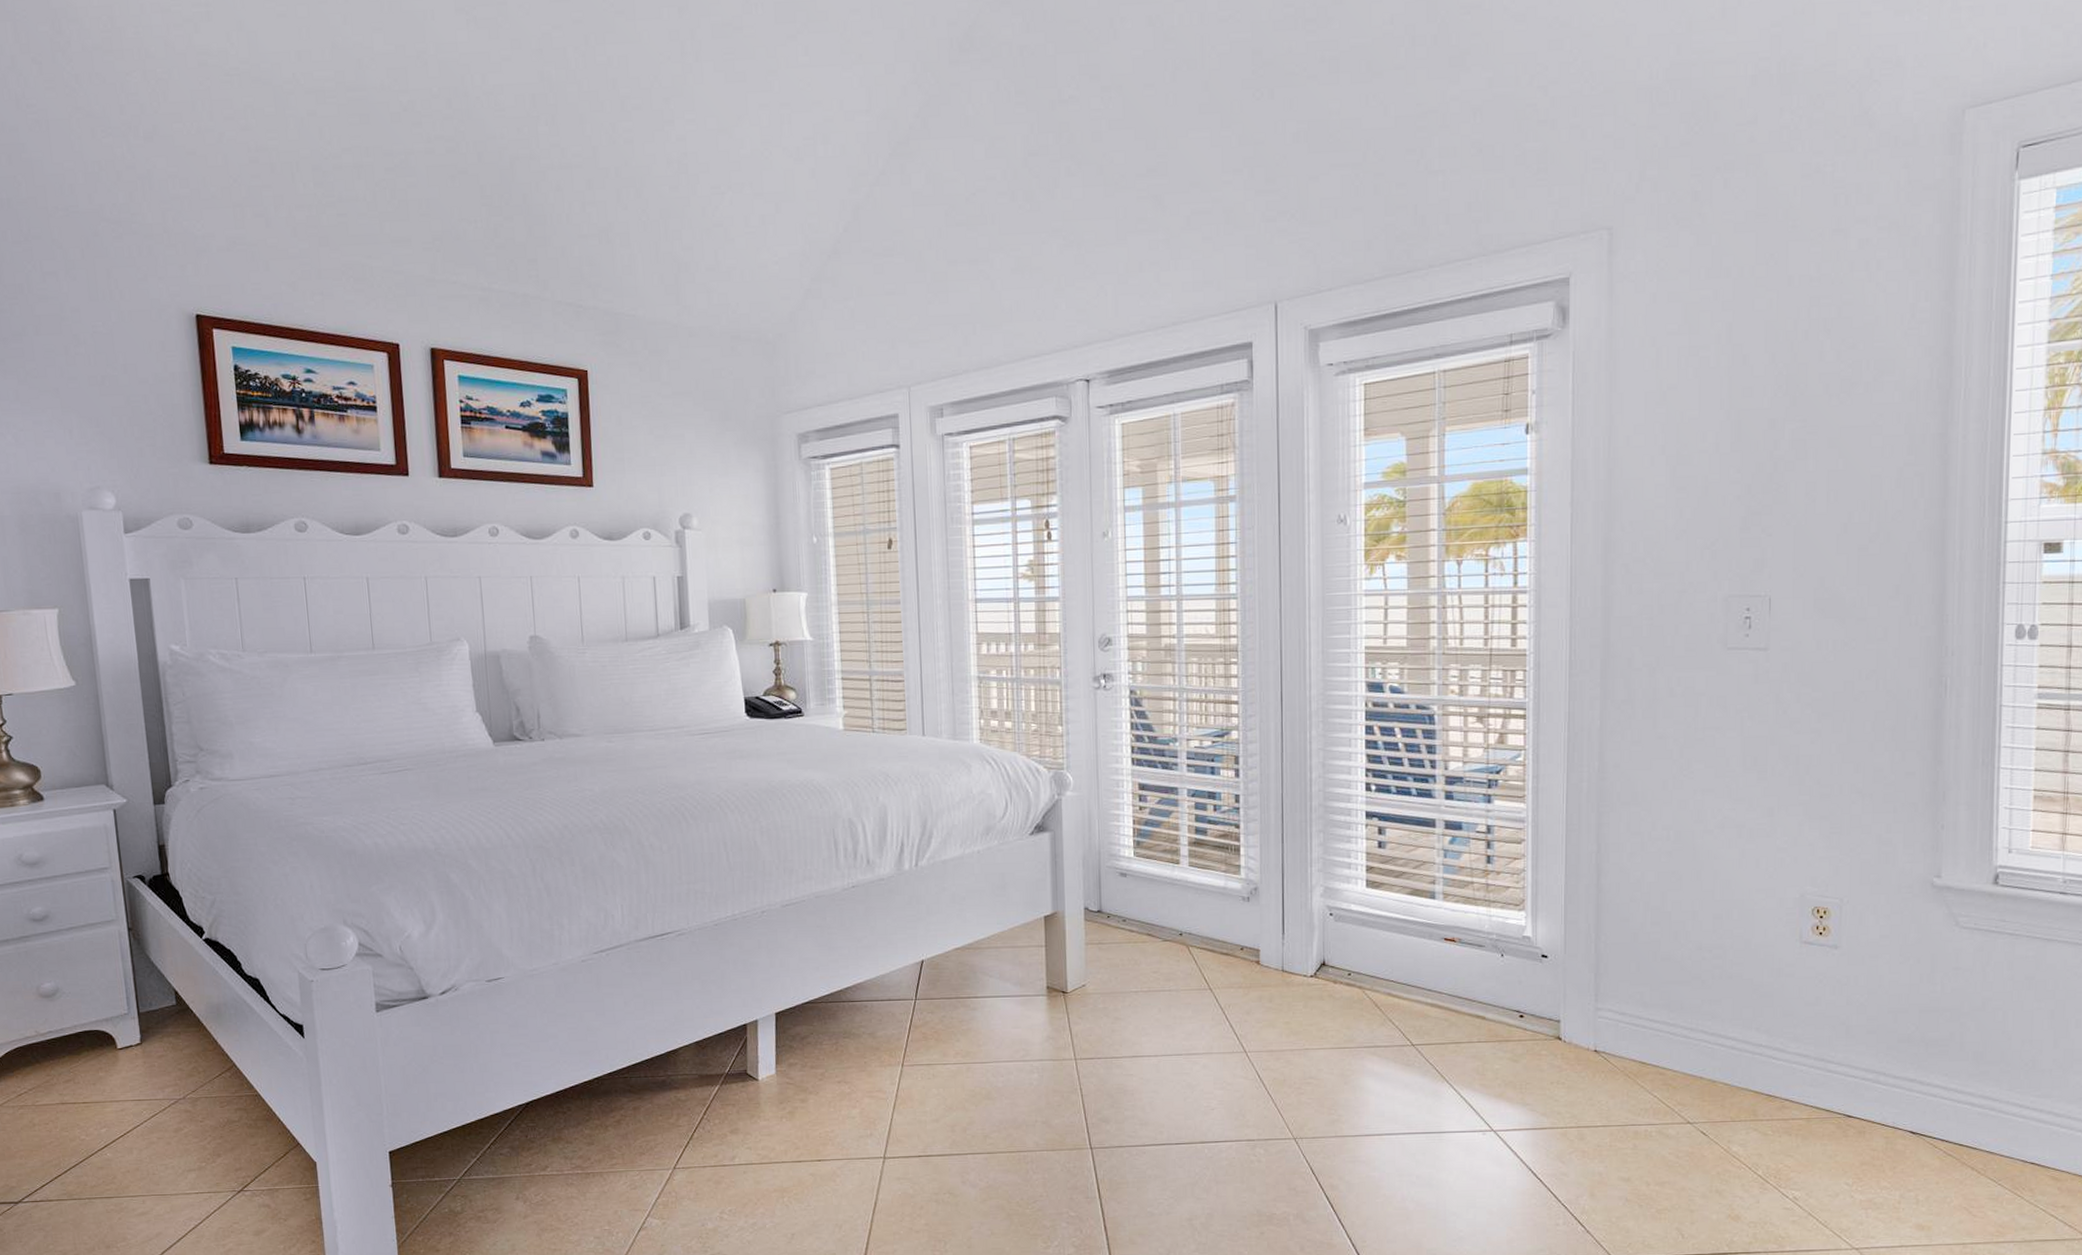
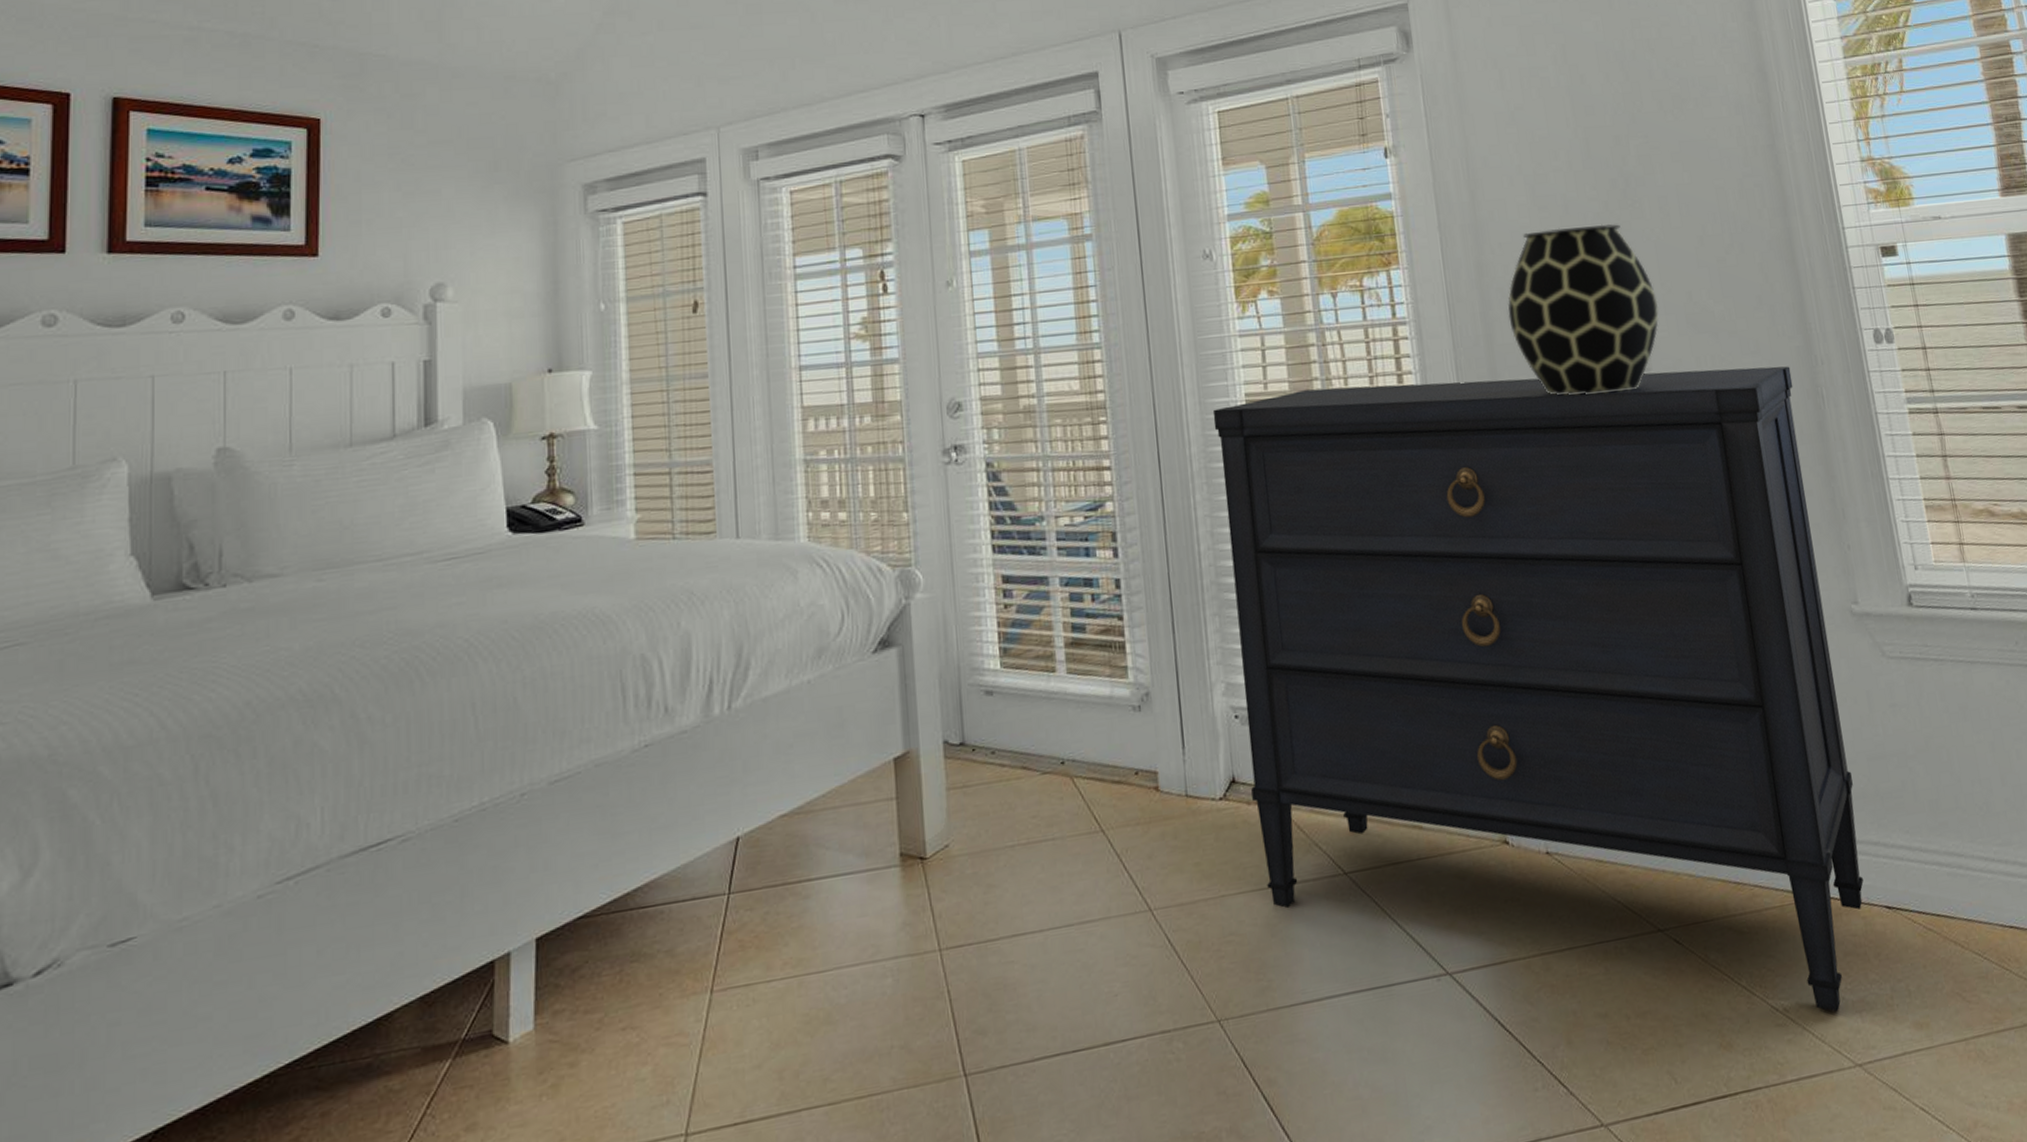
dresser: none [1334,646,1917,1206] -> present [1212,366,1864,1012]
vase: none [1630,507,1787,669] -> present [1508,224,1659,395]

